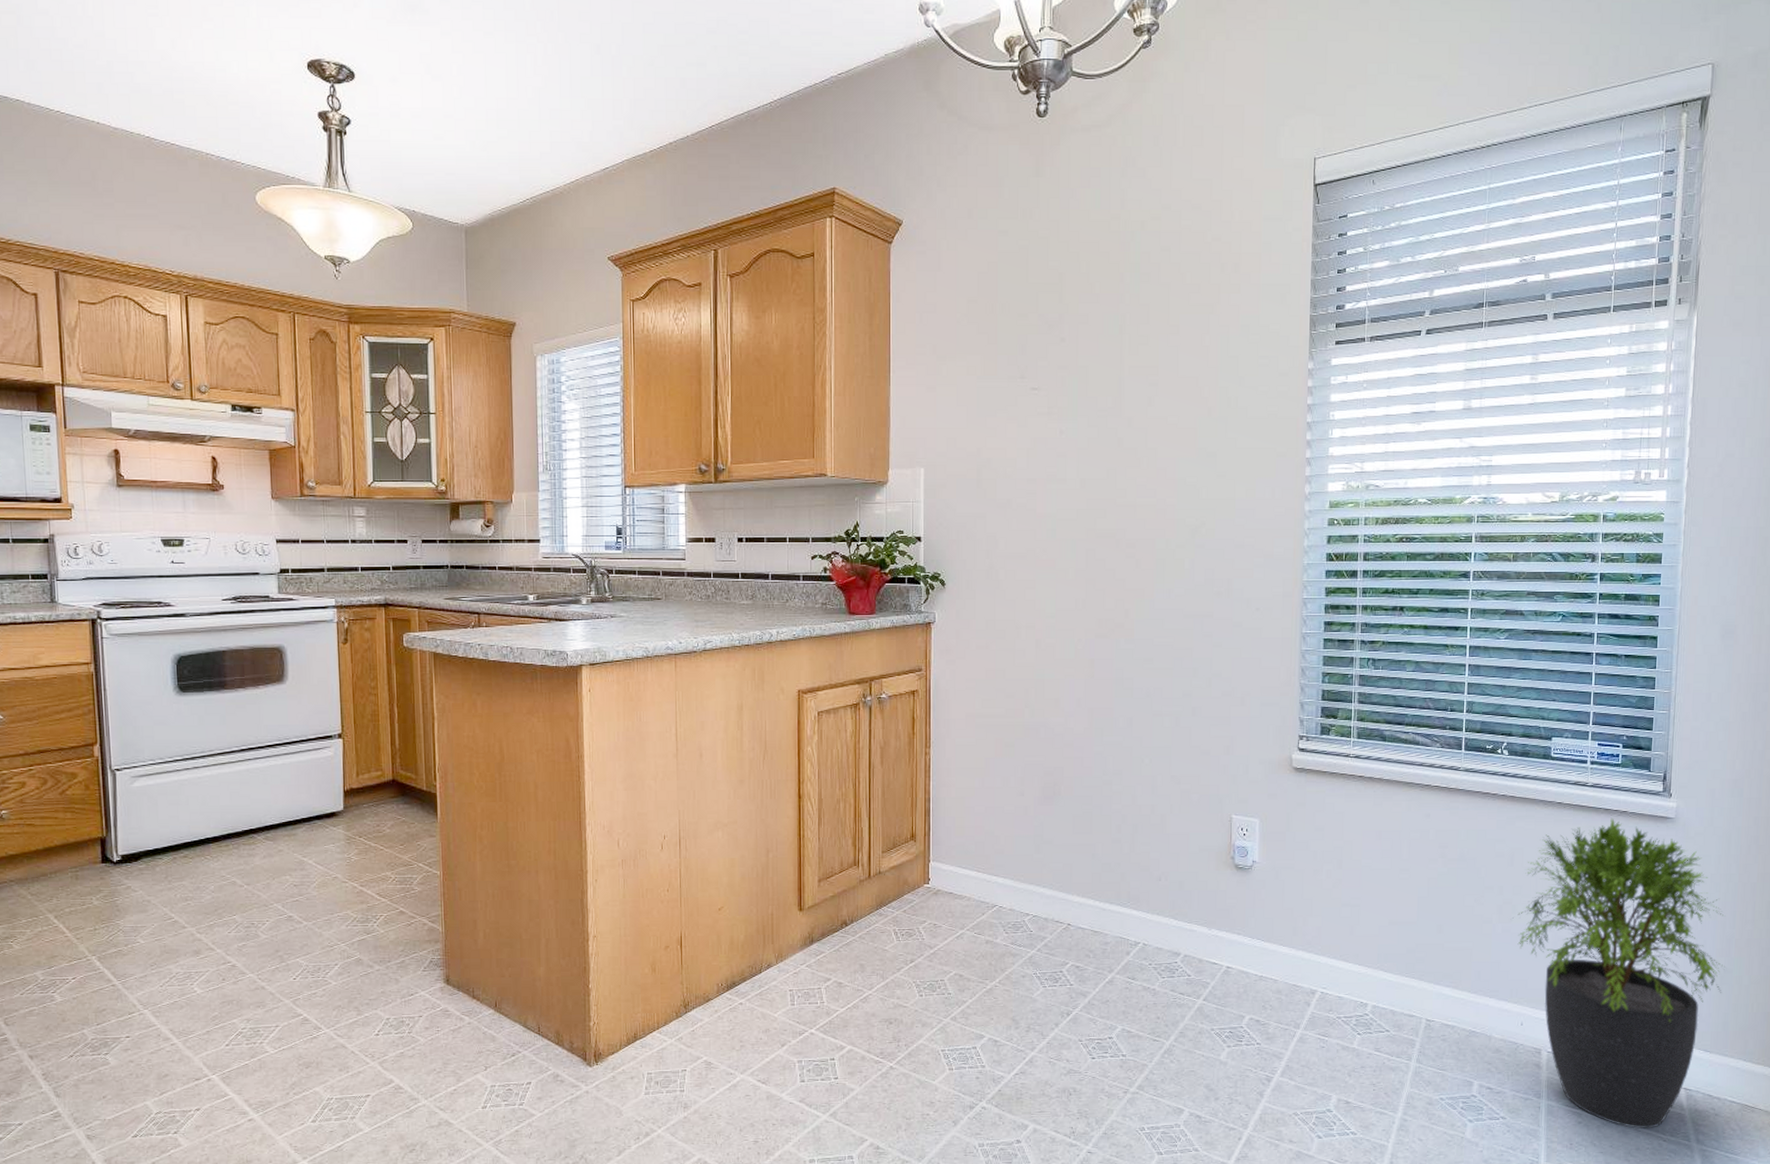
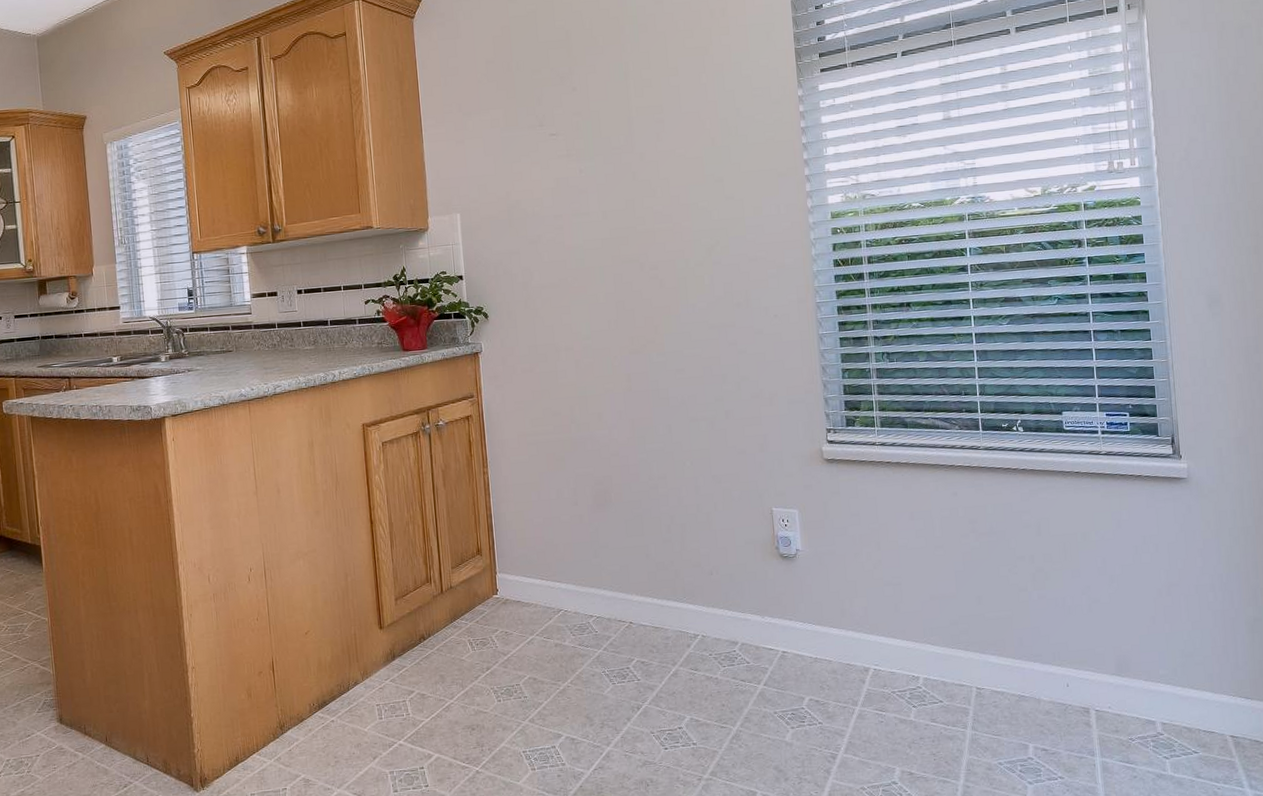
potted plant: present [1513,818,1726,1129] -> none [1046,483,1254,779]

